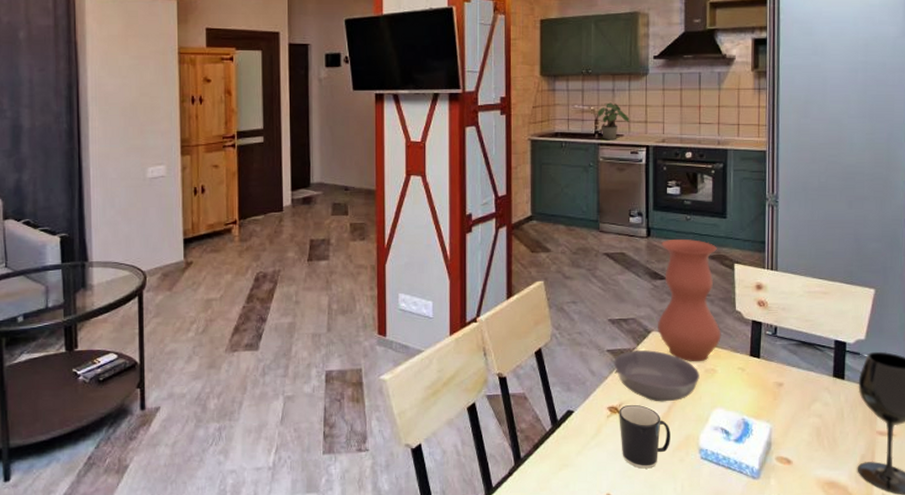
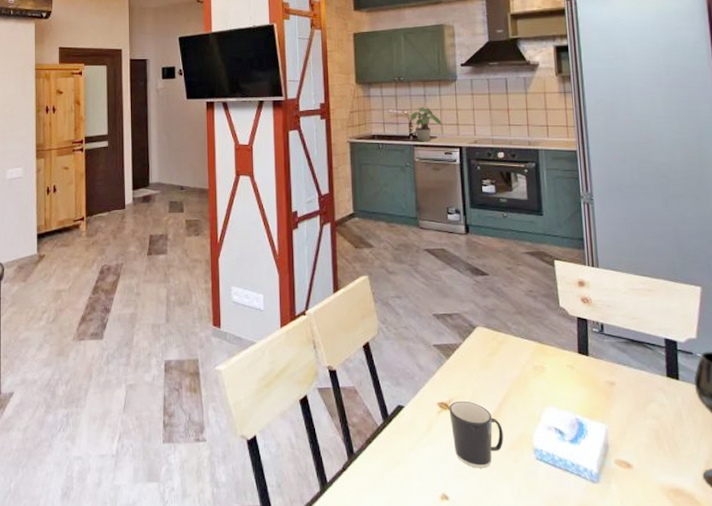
bowl: present [613,350,700,402] -> none [441,346,528,399]
vase: present [658,238,721,362] -> none [480,235,547,359]

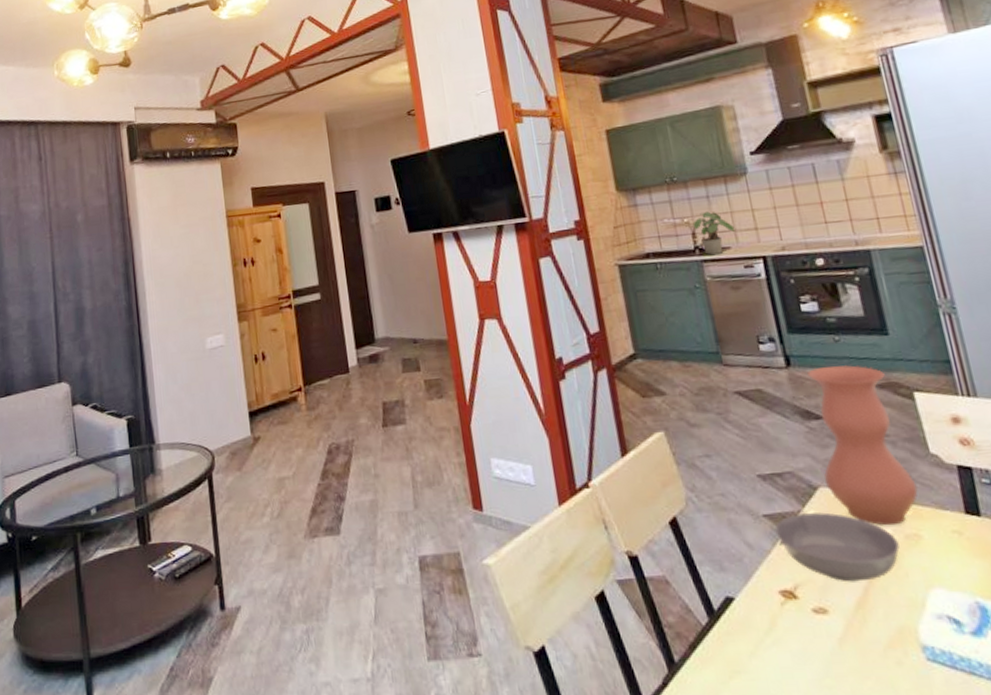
bowl: none [441,346,528,399] -> present [774,512,900,582]
mug: present [449,400,504,468] -> none [795,586,878,676]
vase: none [480,235,547,359] -> present [807,365,918,526]

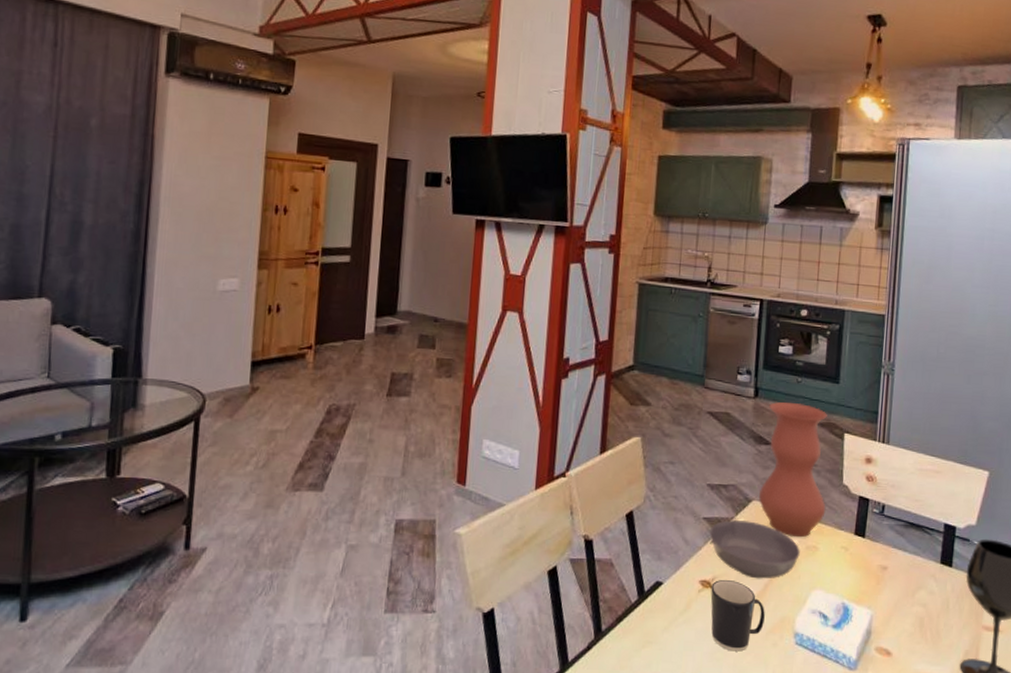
potted plant: present [692,211,736,256] -> none [711,250,745,291]
mug: none [795,586,878,676] -> present [710,579,765,652]

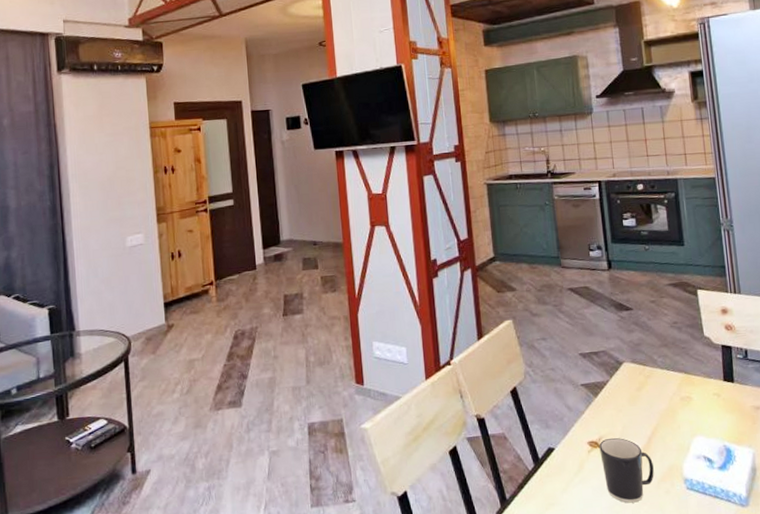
bowl: present [709,520,800,579] -> none [588,382,676,434]
vase: present [759,401,827,537] -> none [623,268,693,391]

